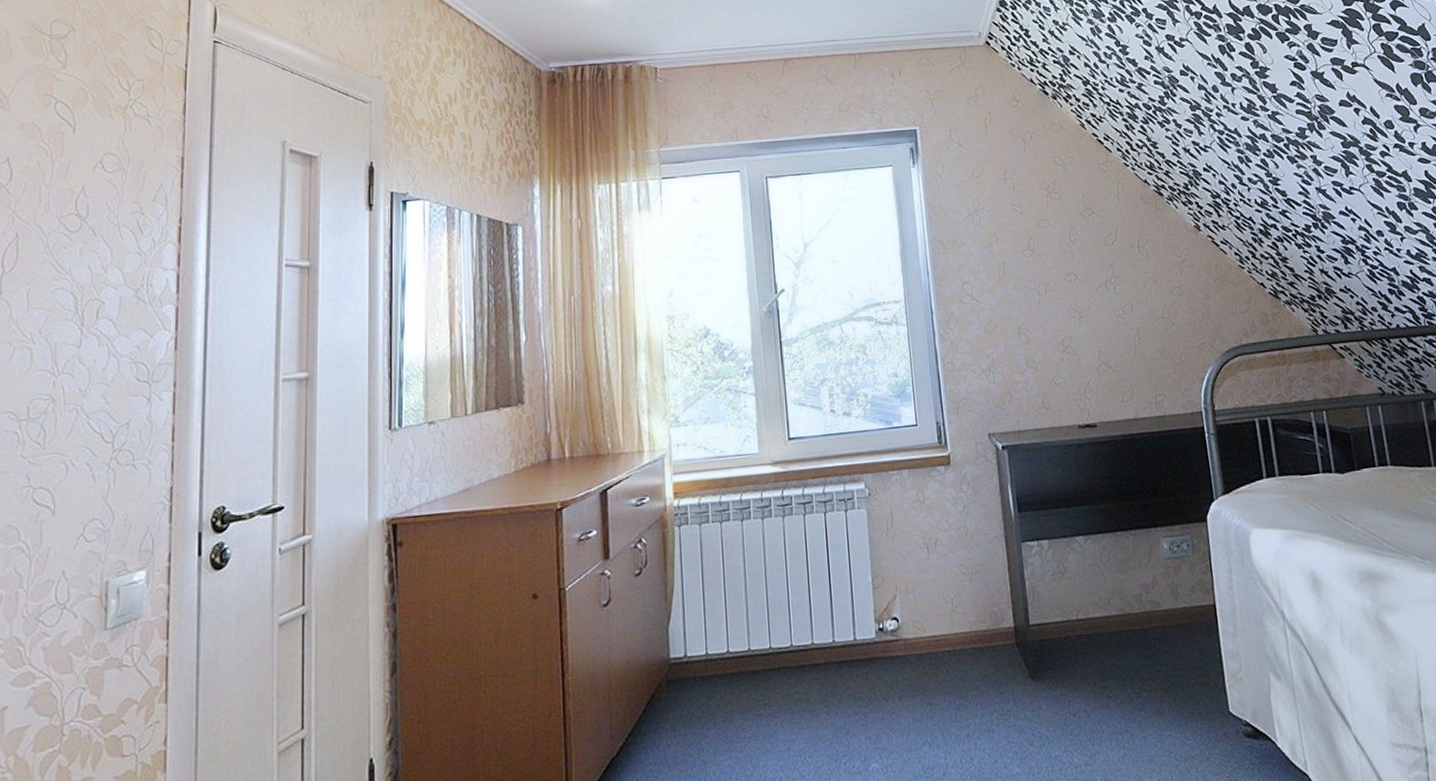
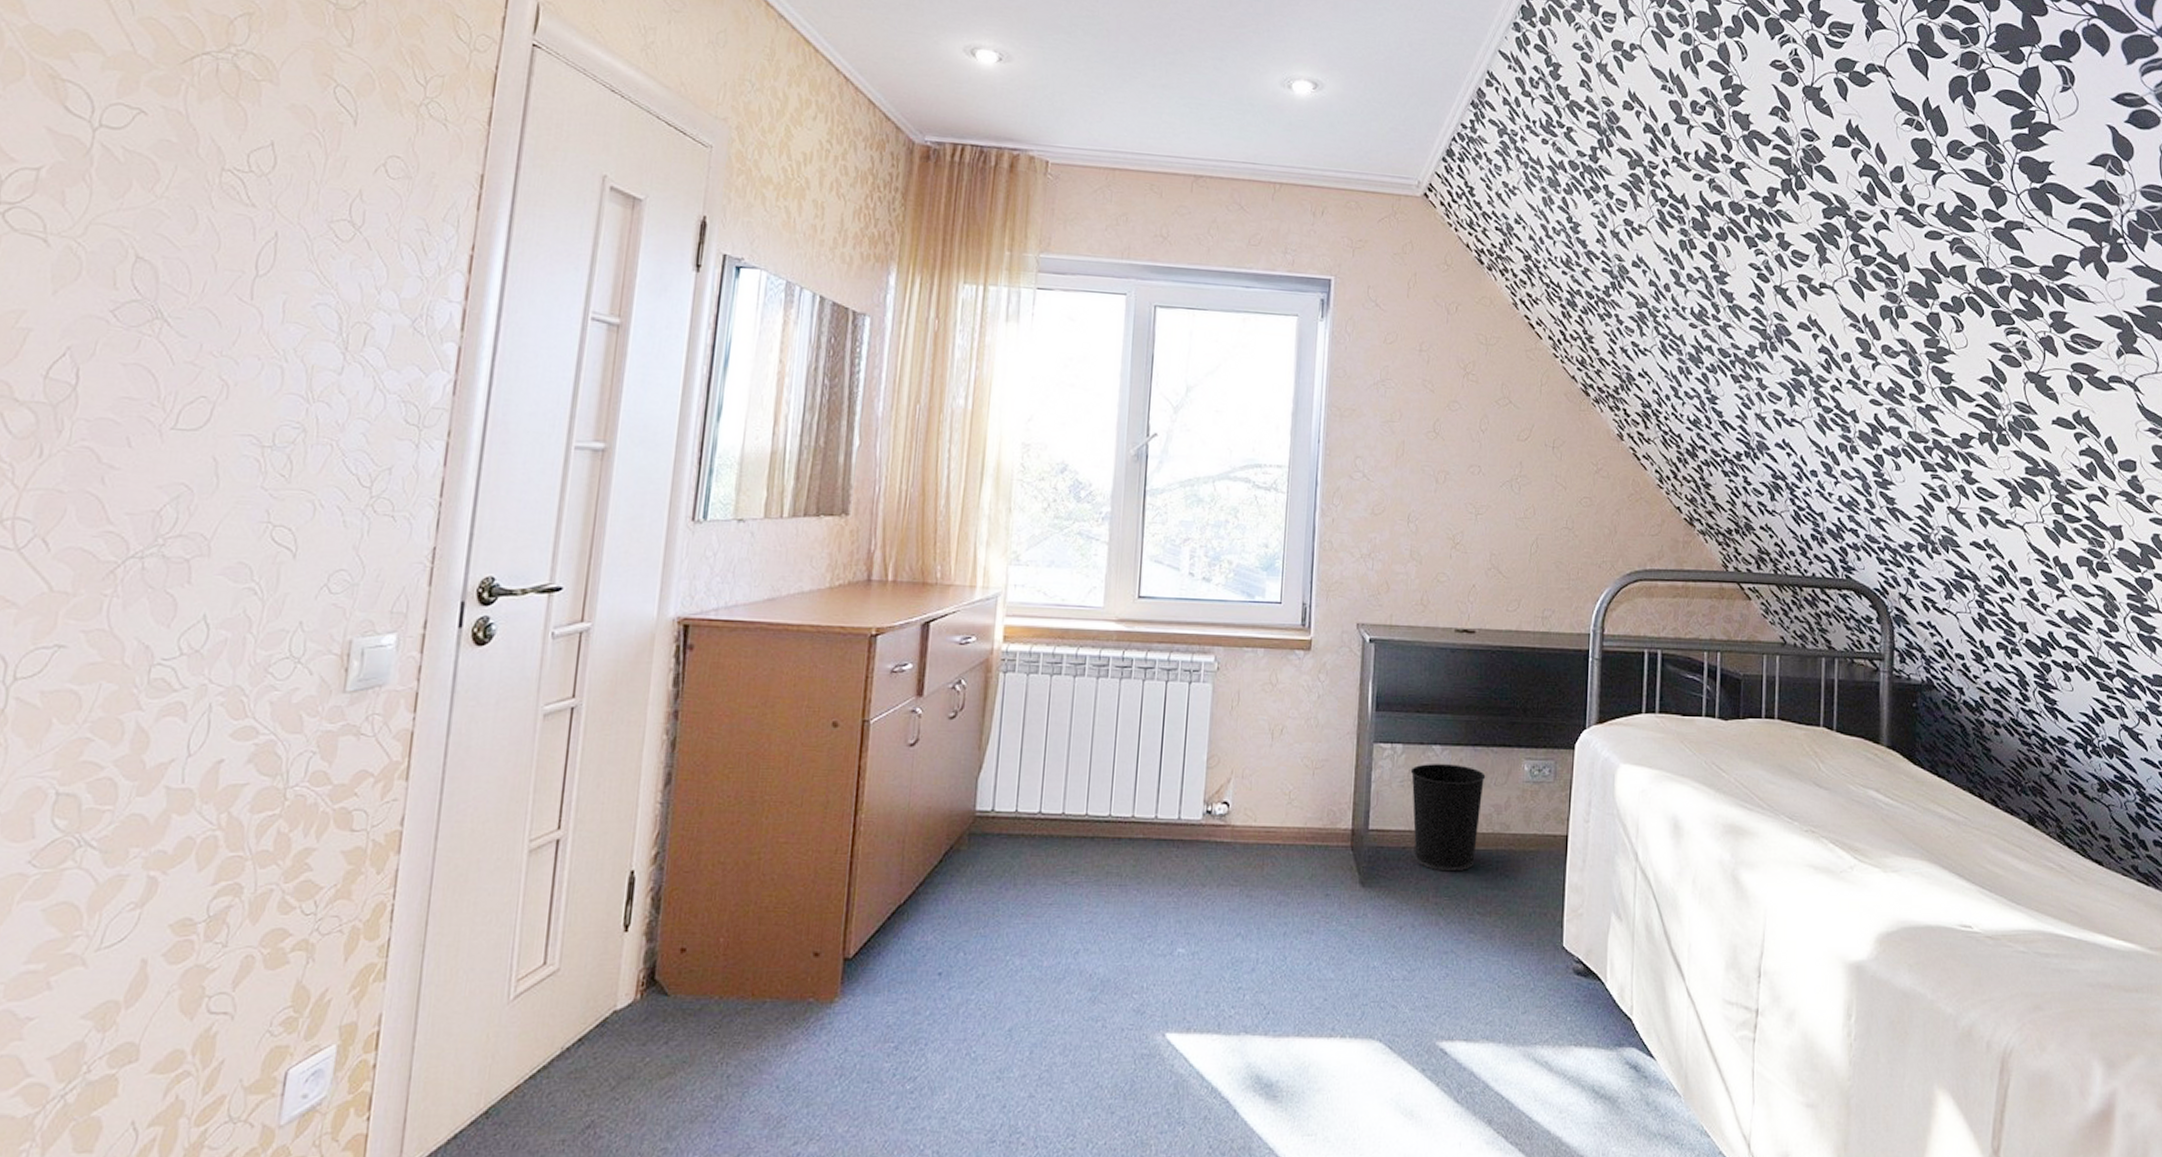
wastebasket: none [1059,551,1133,655] -> present [1410,764,1486,872]

